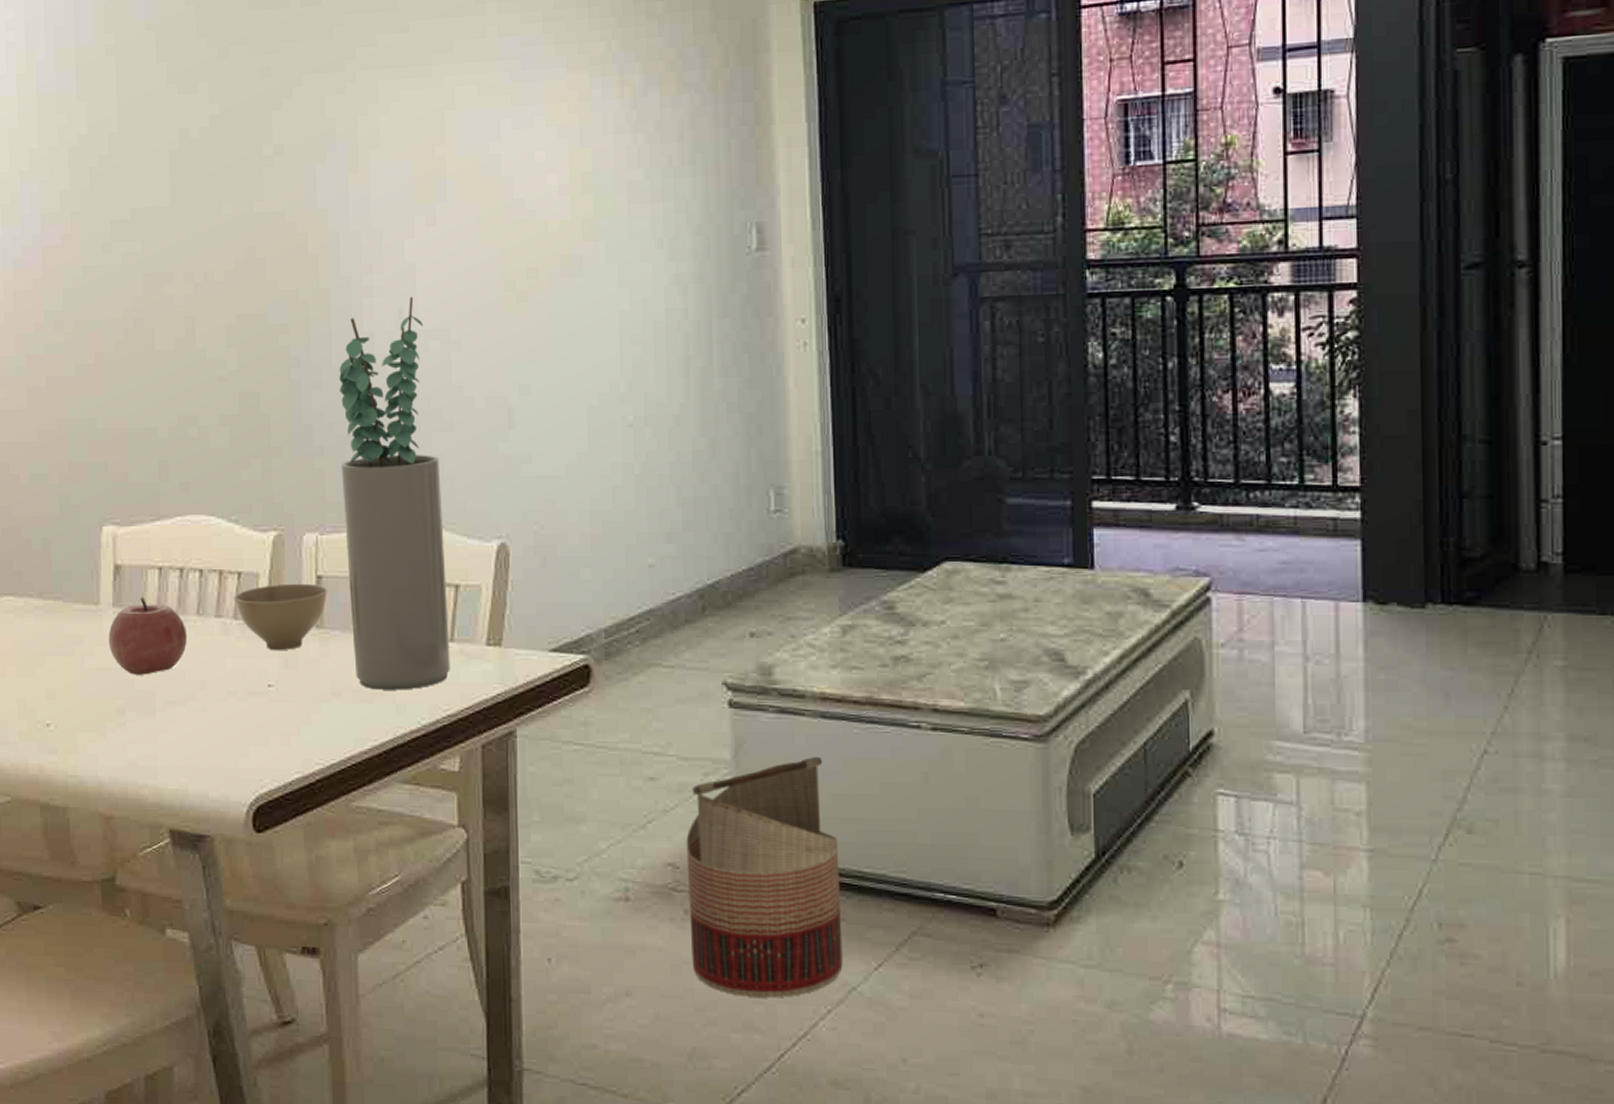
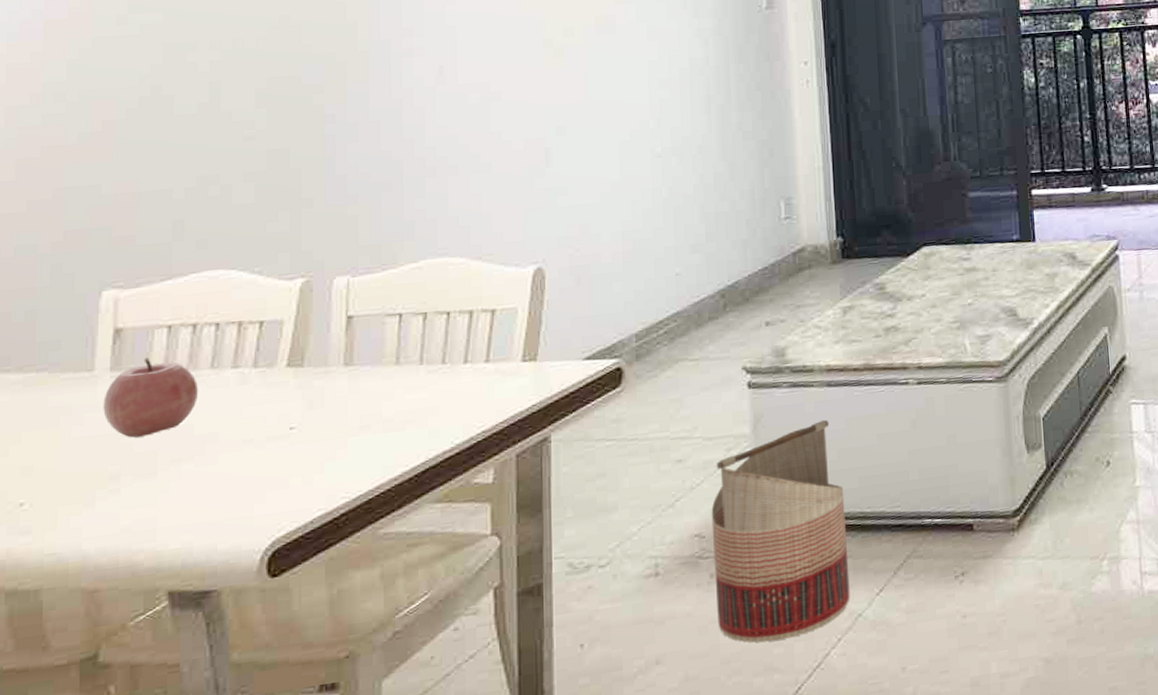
bowl: present [233,583,328,650] -> none [253,324,359,393]
vase: present [339,297,450,690] -> none [375,56,485,418]

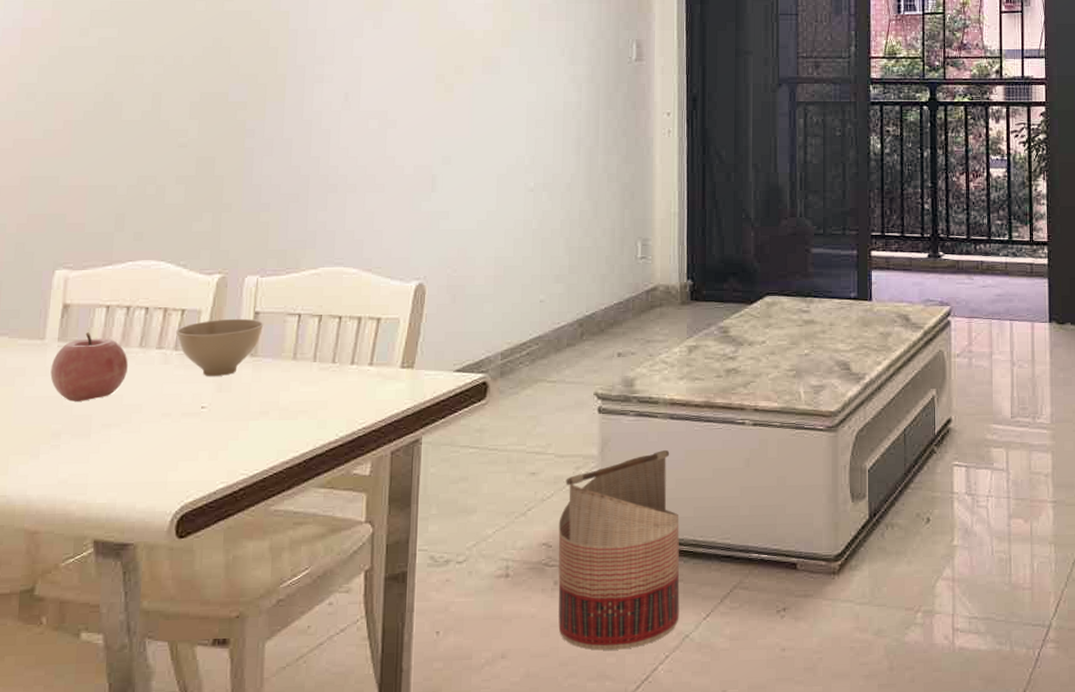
bowl: none [253,324,359,393] -> present [175,318,264,376]

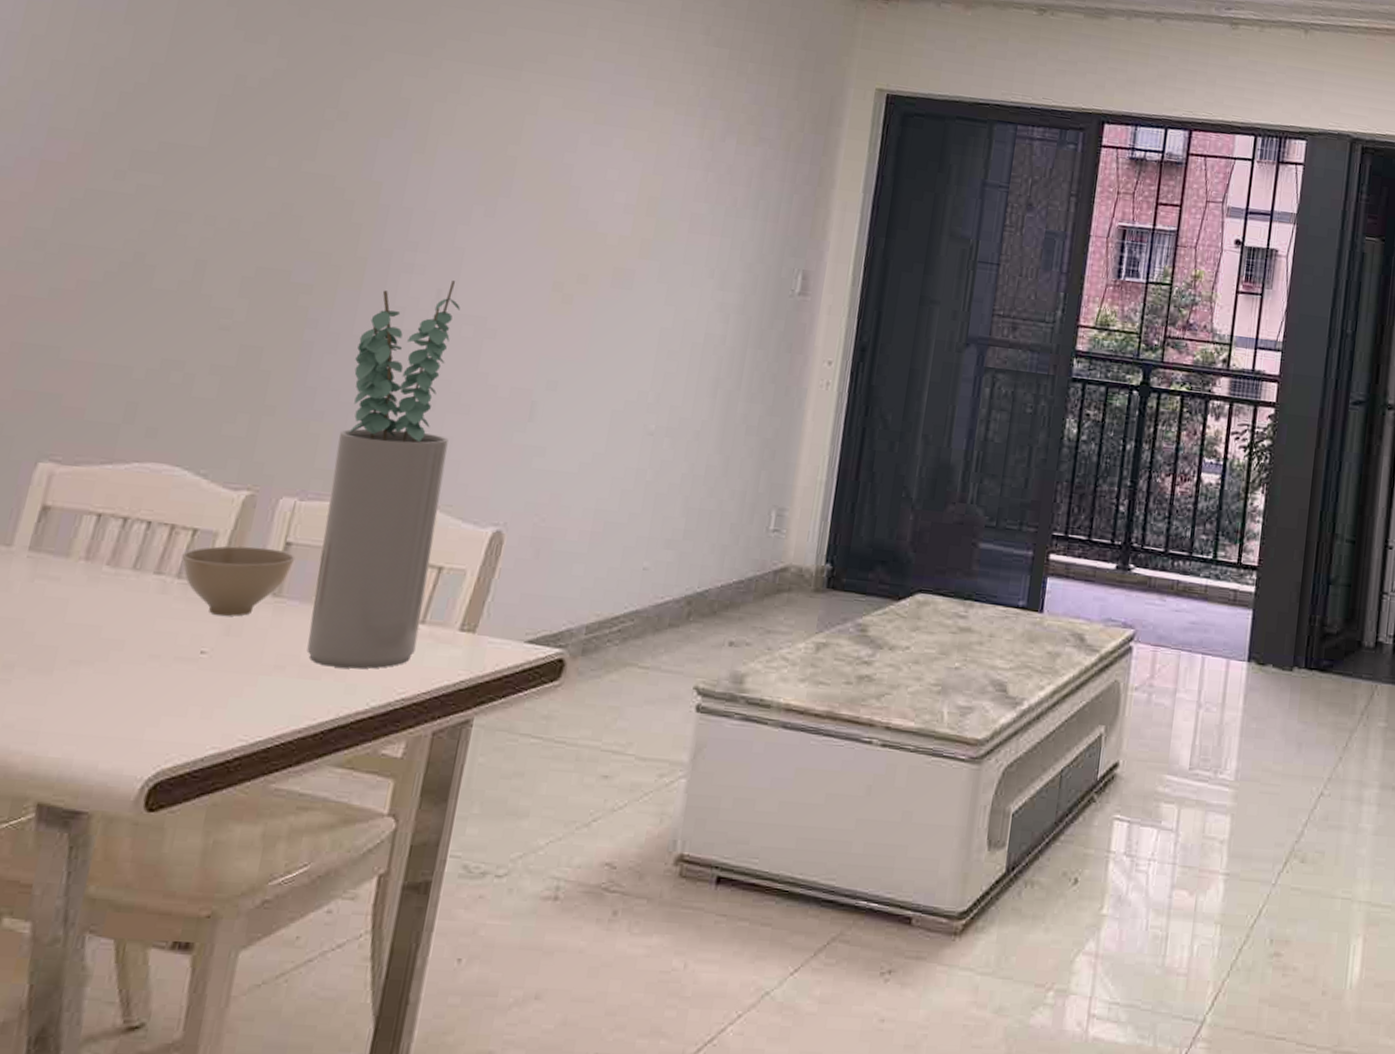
fruit: present [50,332,129,402] -> none [11,543,116,629]
vase: none [283,84,371,408] -> present [306,281,460,669]
basket: present [558,450,680,650] -> none [610,765,778,1002]

